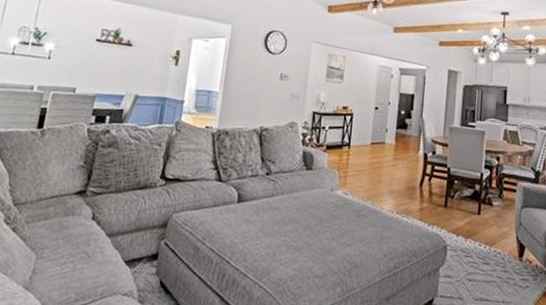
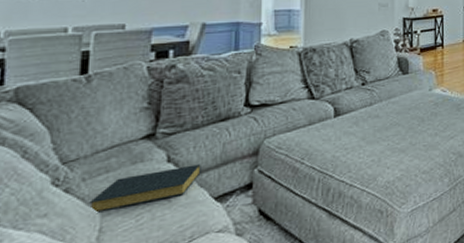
hardback book: none [27,226,118,255] -> present [89,164,201,213]

